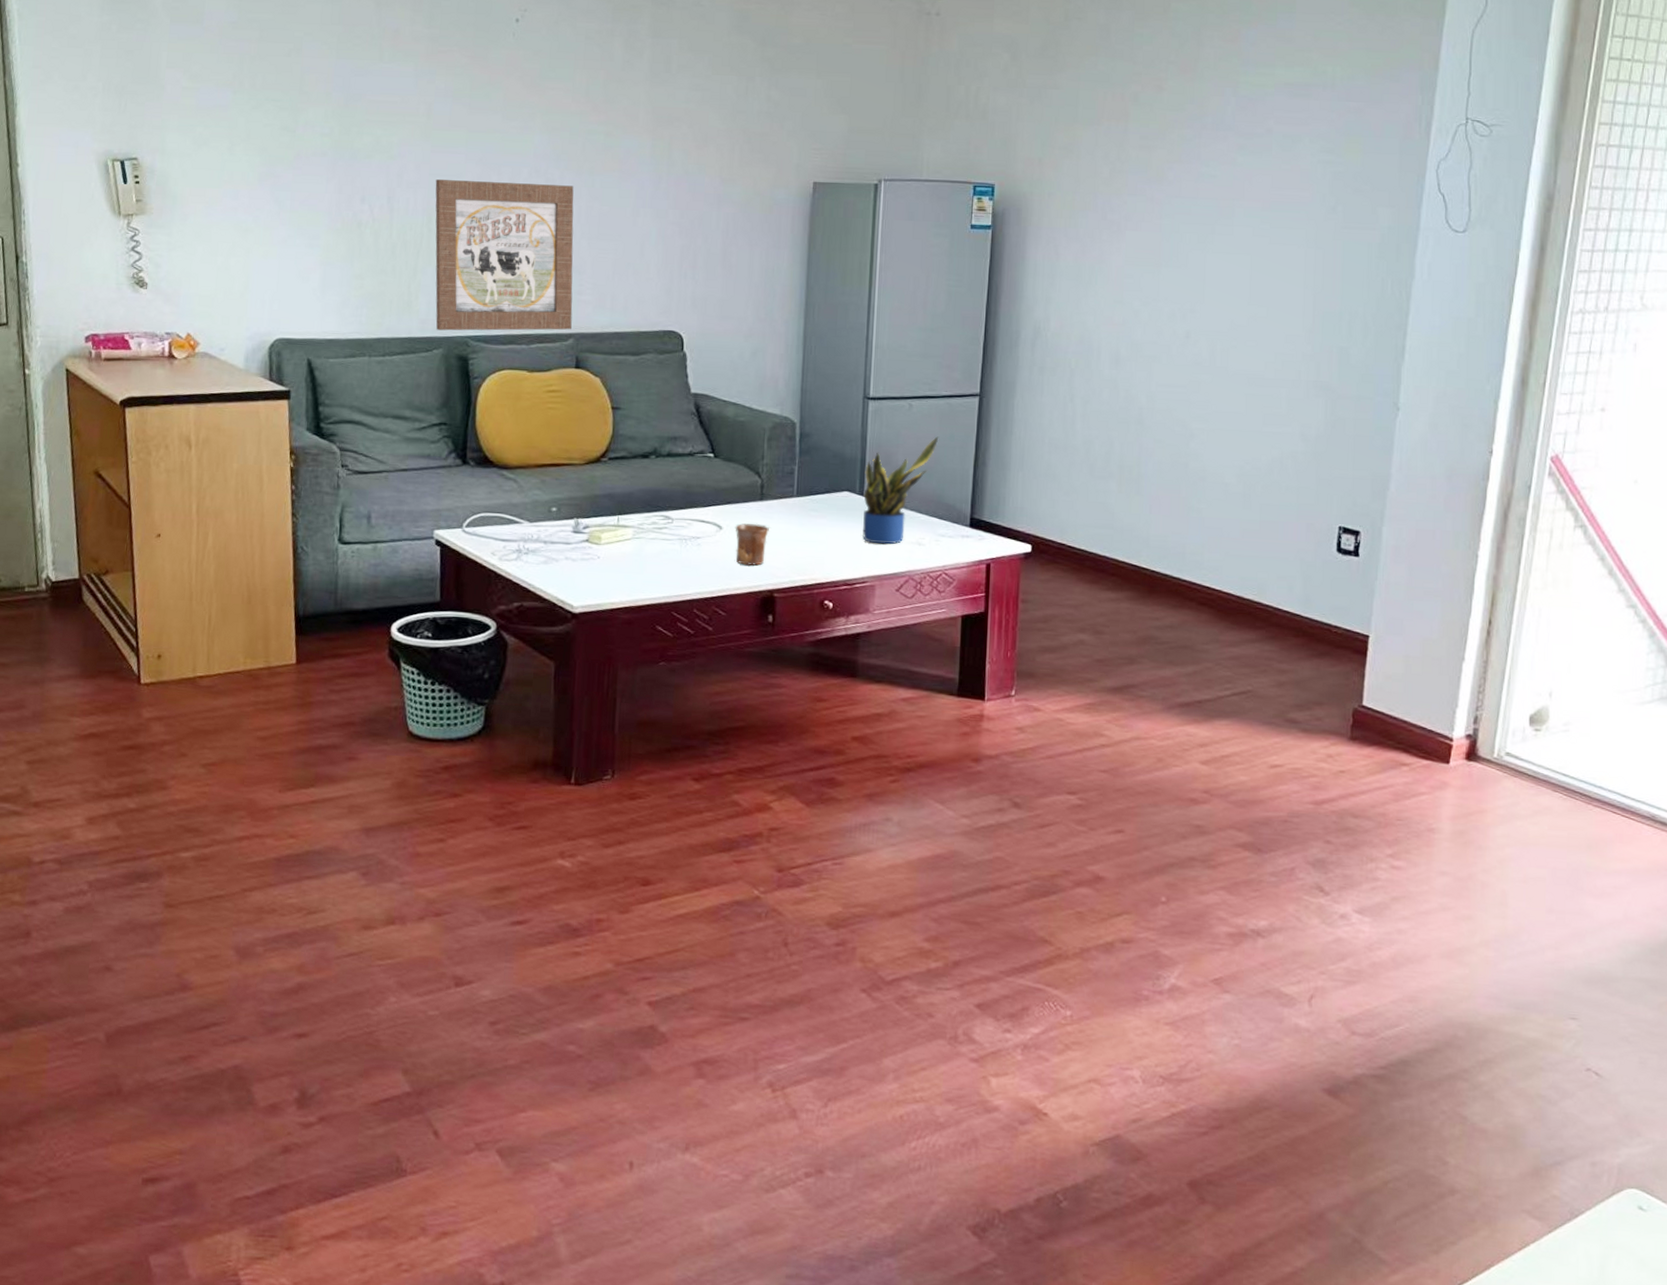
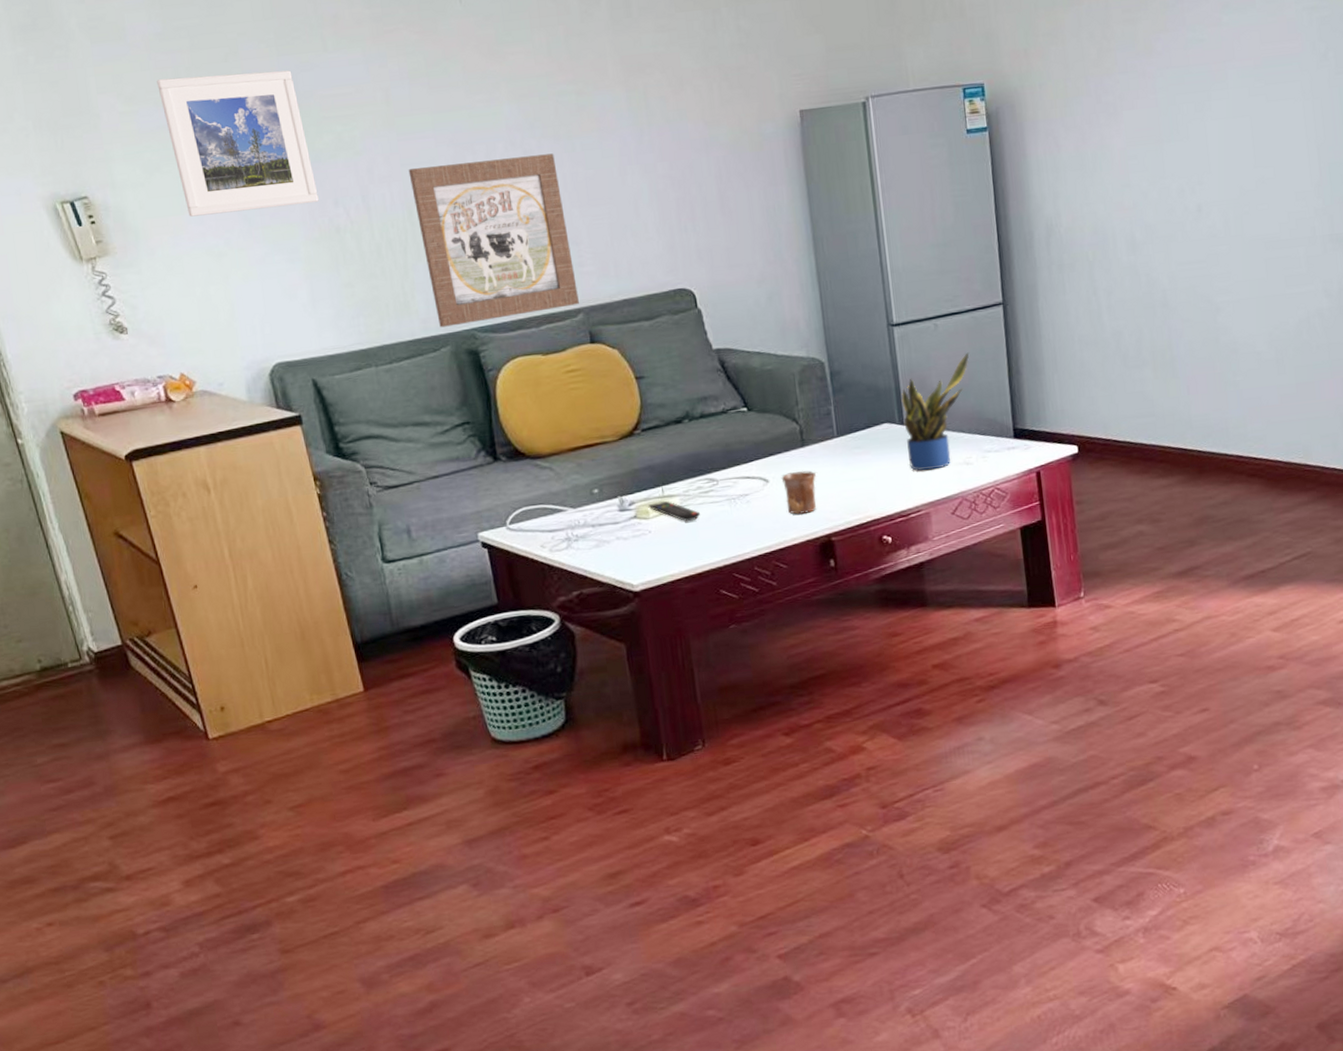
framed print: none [222,63,348,197] -> present [157,70,319,217]
remote control: none [601,529,651,554] -> present [648,500,701,522]

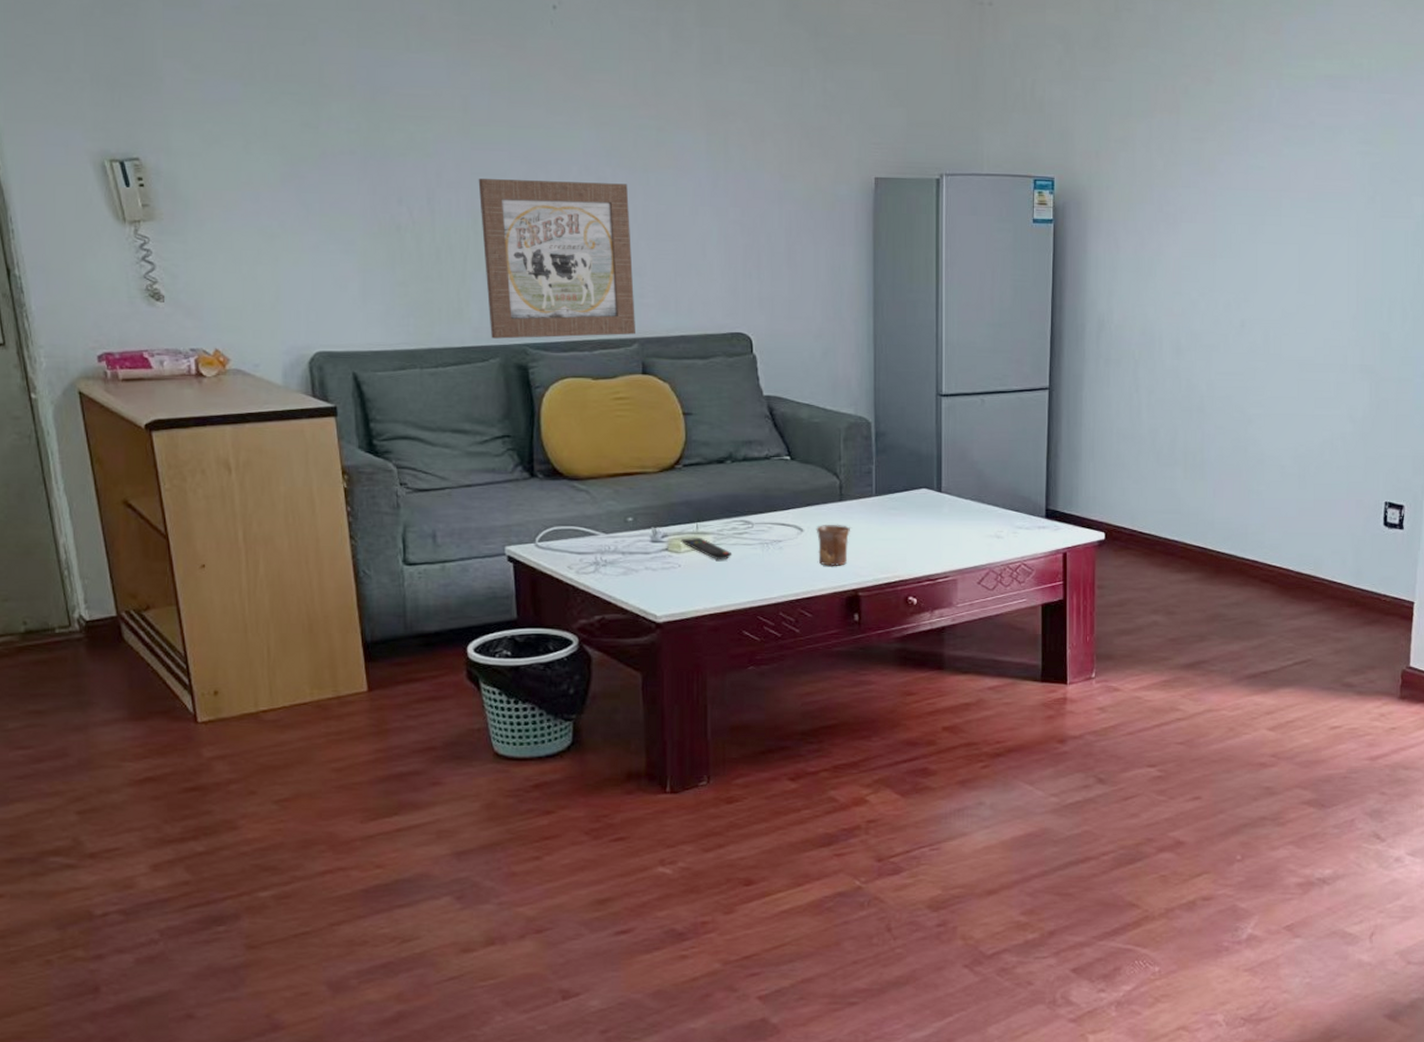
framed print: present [157,70,319,217] -> none [228,52,383,198]
potted plant: present [901,352,970,472] -> none [941,431,1012,539]

